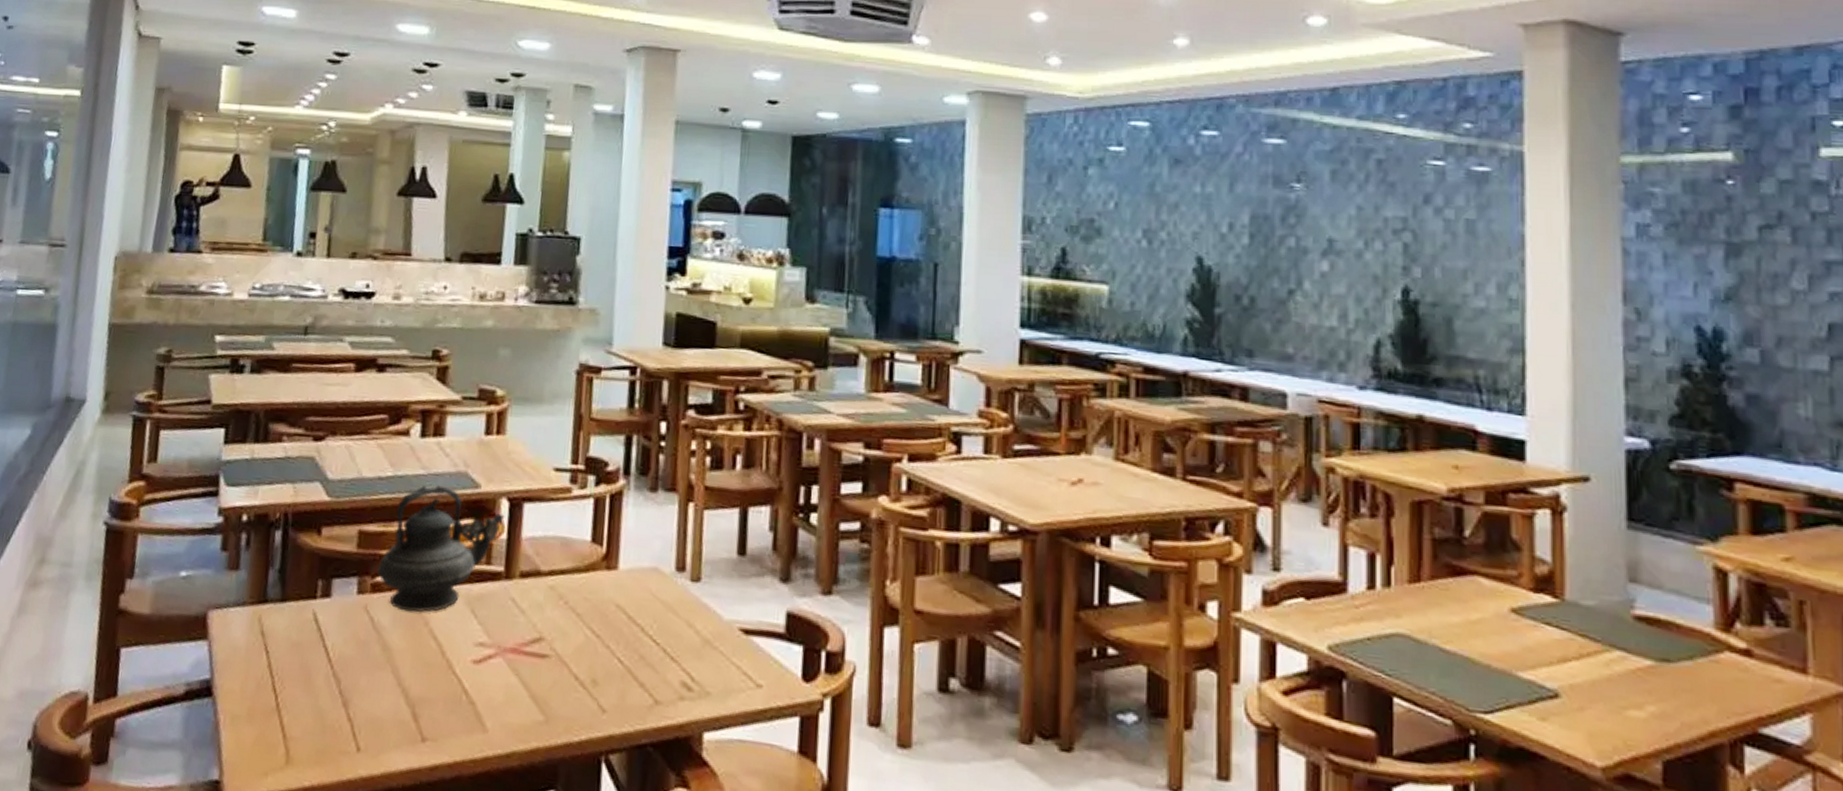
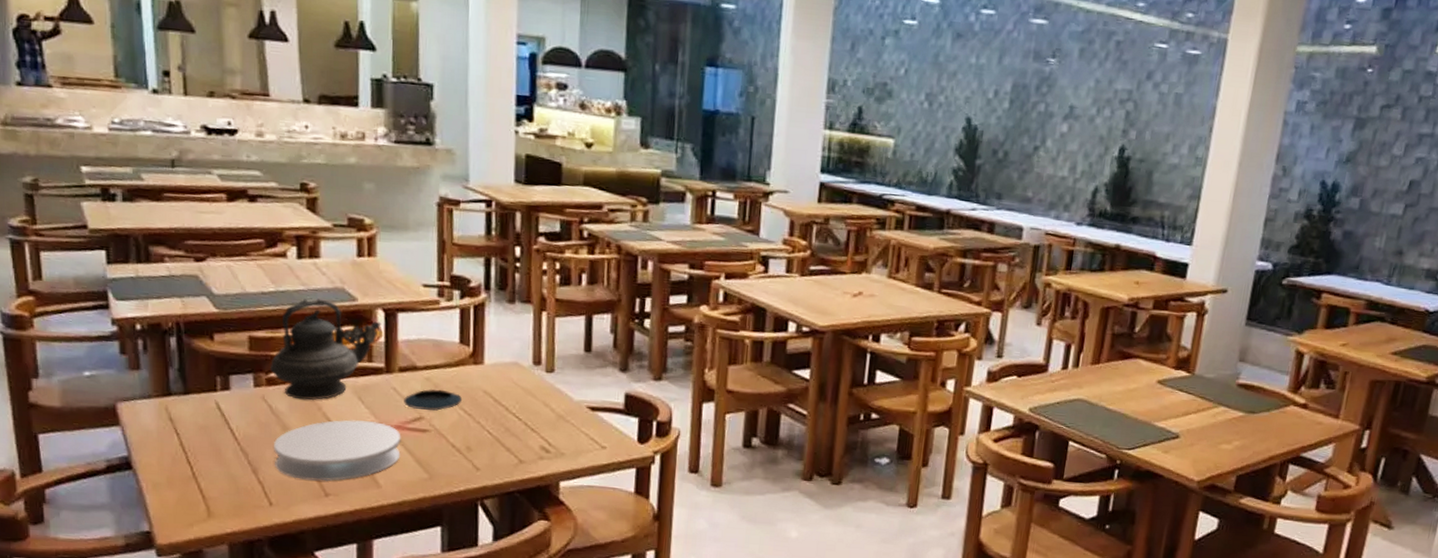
plate: none [368,638,517,721] -> present [274,419,401,482]
saucer: none [522,600,590,630] -> present [404,388,462,411]

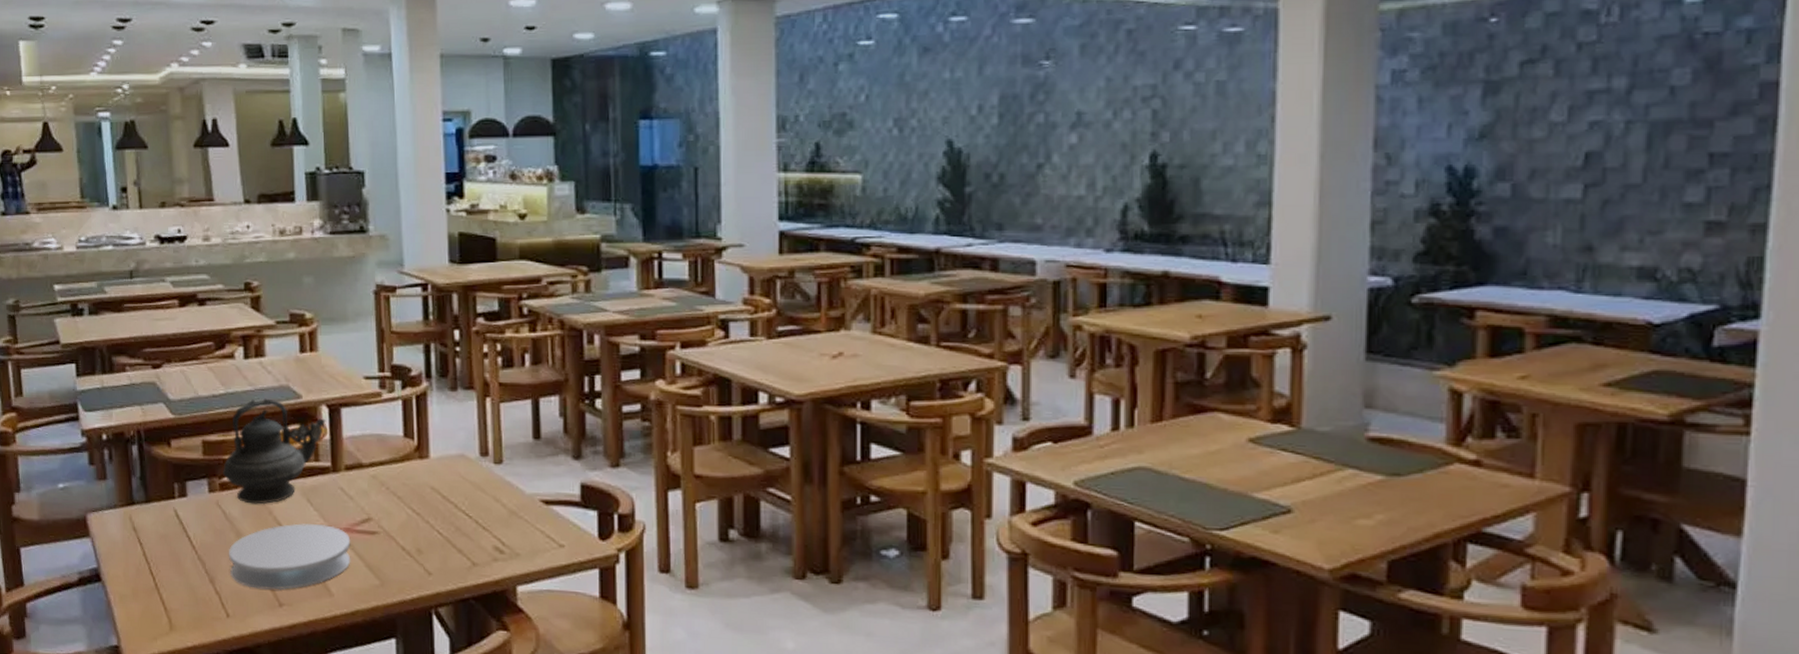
saucer: present [404,388,462,411] -> none [352,487,409,511]

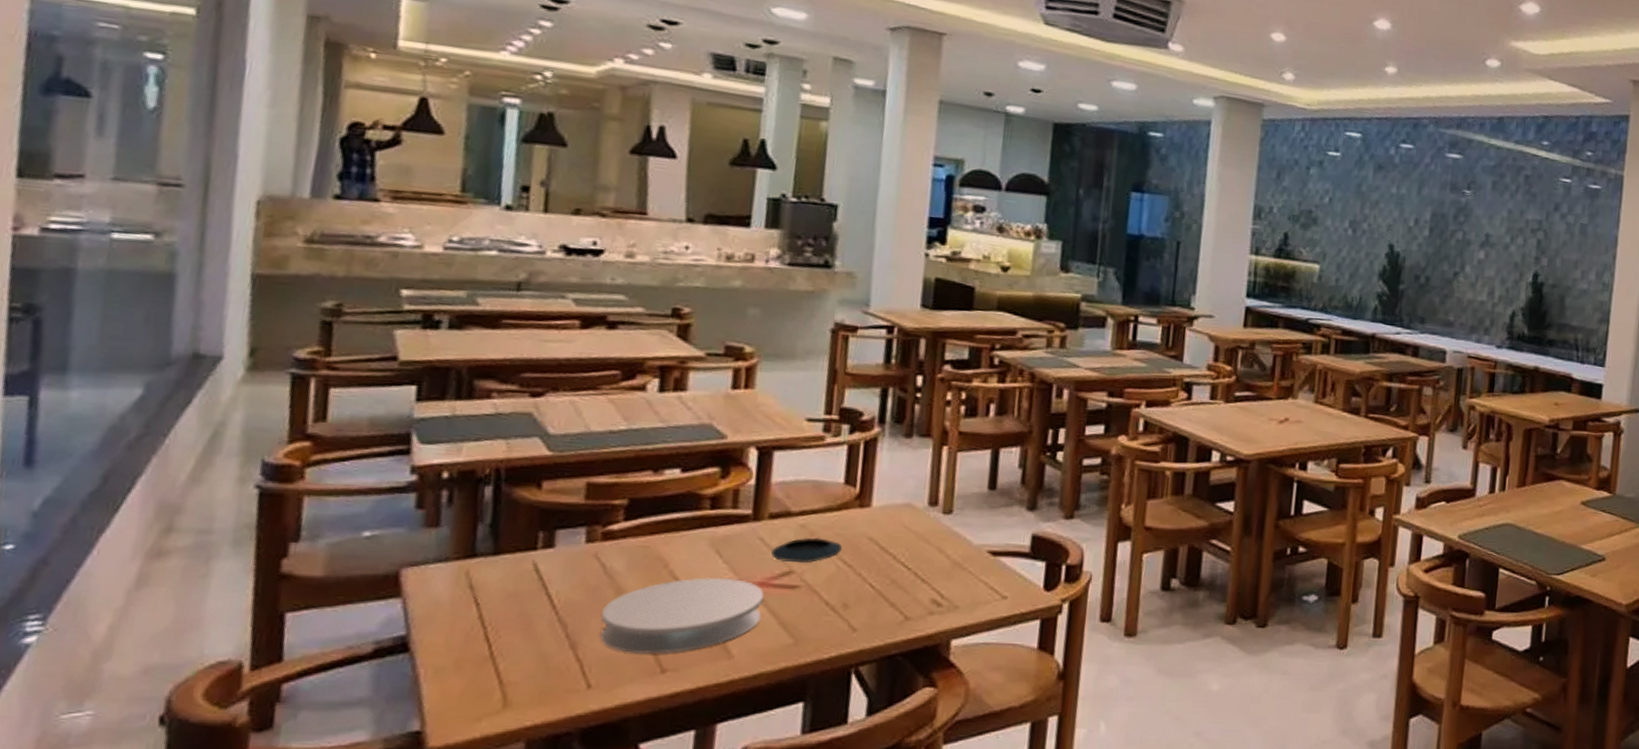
teapot: present [223,398,326,505] -> none [609,437,753,557]
saucer: none [352,487,409,511] -> present [771,537,842,564]

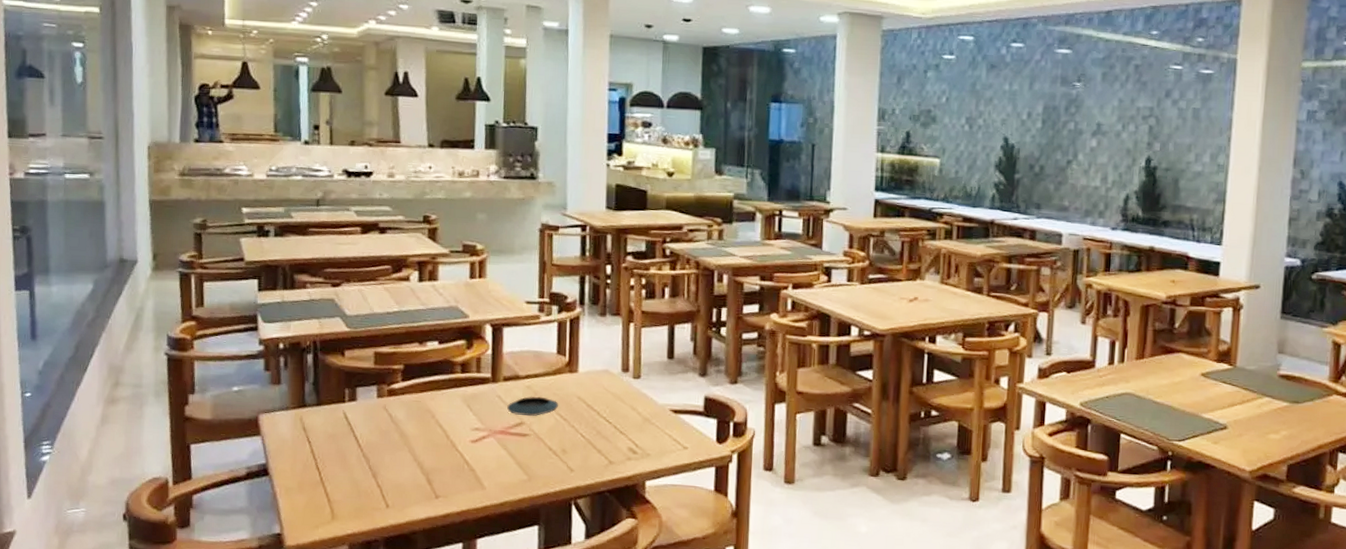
plate: present [600,577,765,654] -> none [392,426,504,484]

